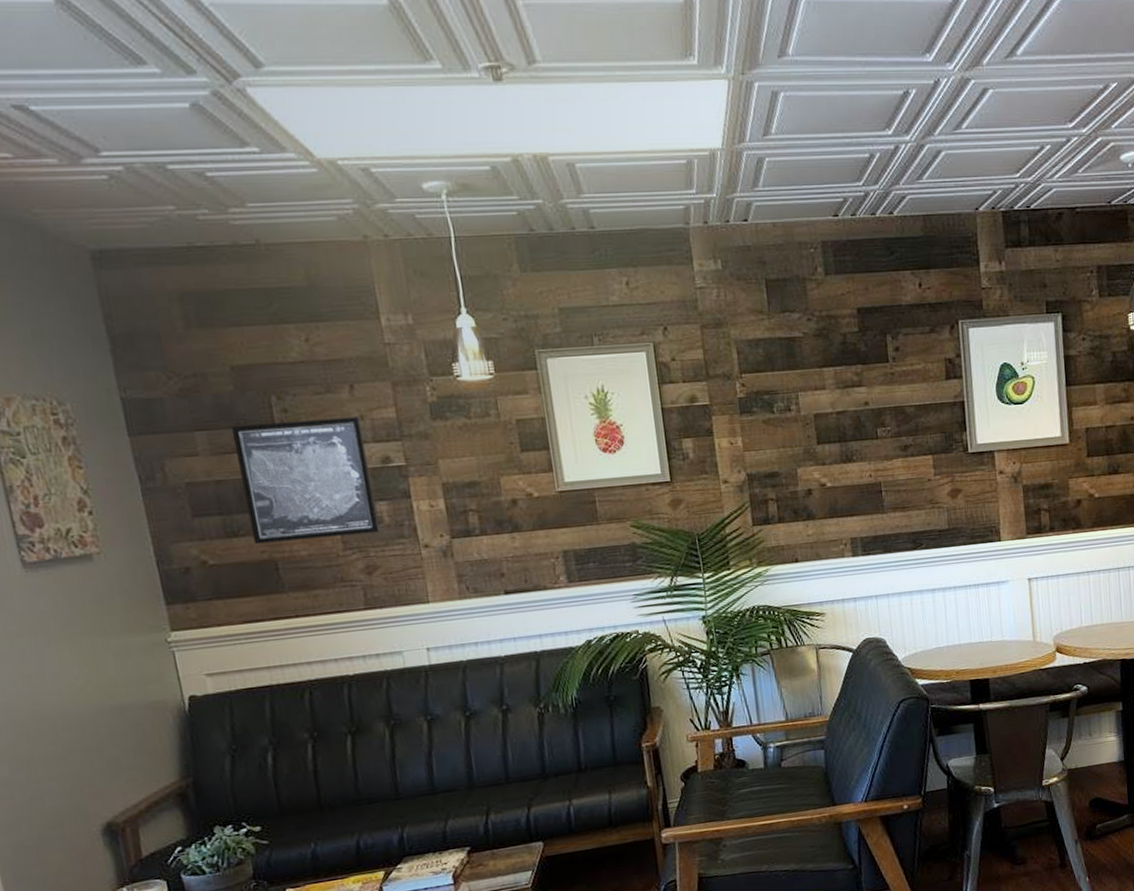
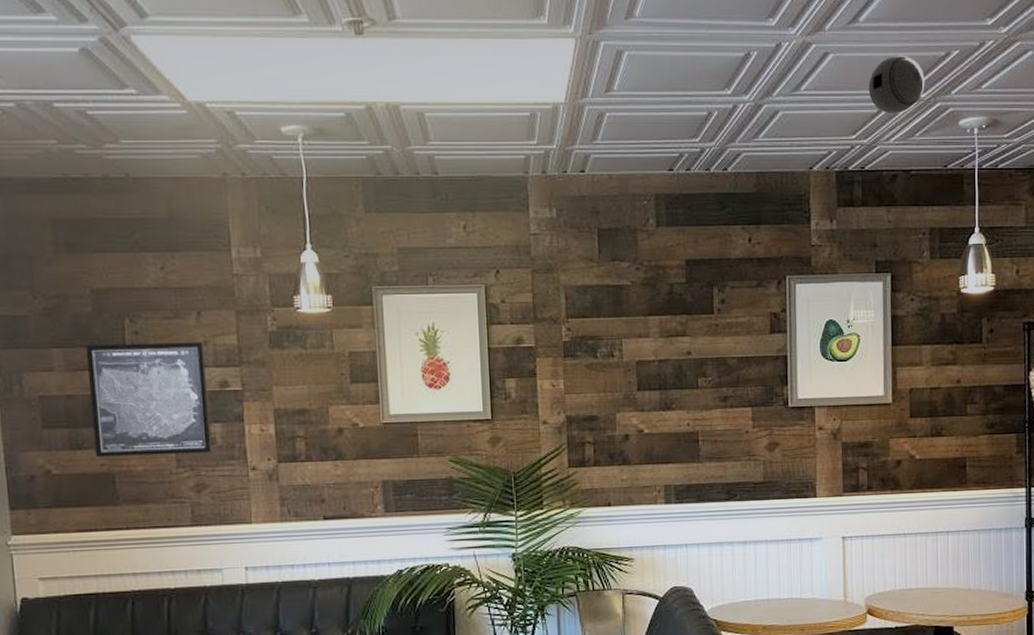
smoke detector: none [1029,89,1085,151] -> present [868,55,925,115]

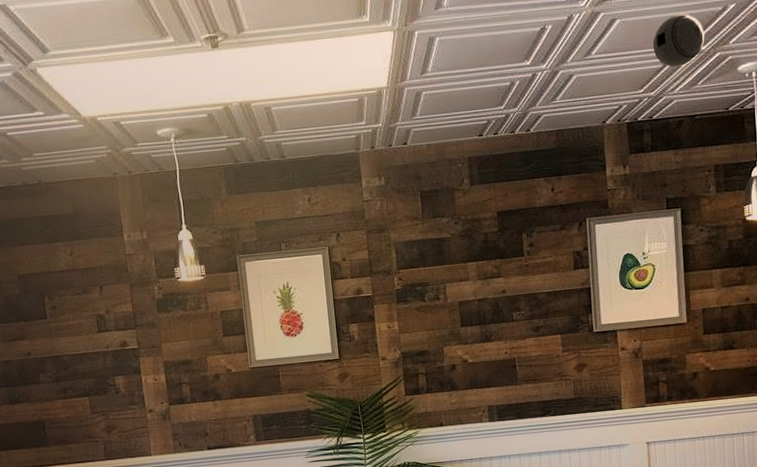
wall art: present [85,342,212,457] -> none [16,311,117,409]

